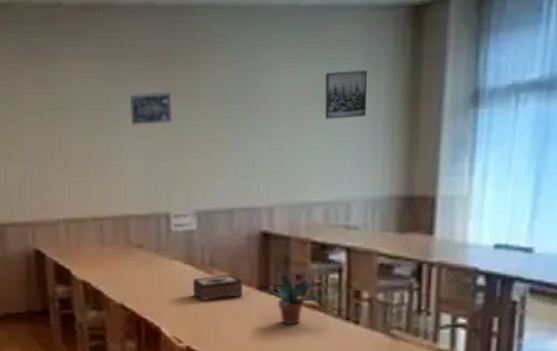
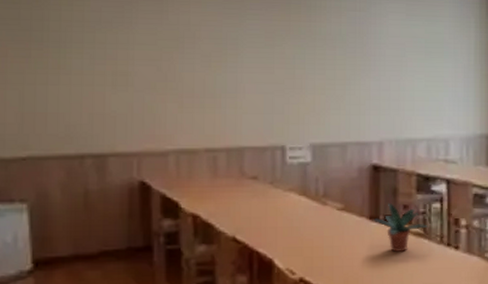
wall art: present [130,91,173,126] -> none [249,32,290,62]
tissue box: present [192,275,244,300] -> none [306,205,356,231]
wall art: present [325,70,368,119] -> none [426,27,460,67]

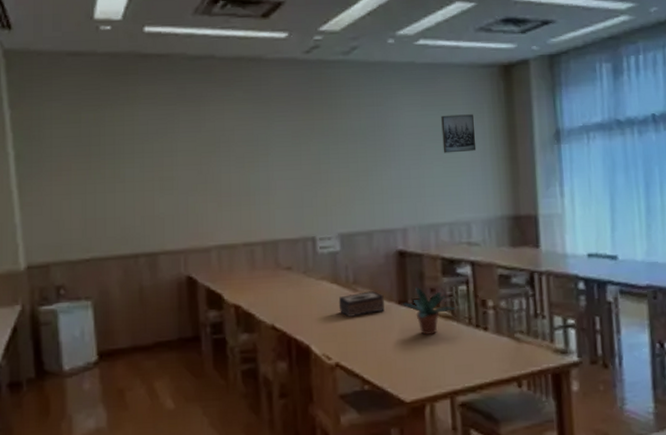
tissue box: none [306,205,356,231] -> present [338,291,385,317]
wall art: none [426,27,460,67] -> present [441,114,477,153]

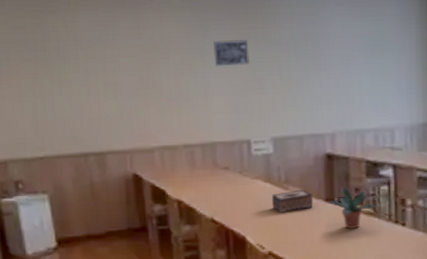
wall art: none [277,130,316,160] -> present [214,39,250,67]
wall art: present [441,114,477,153] -> none [370,25,403,63]

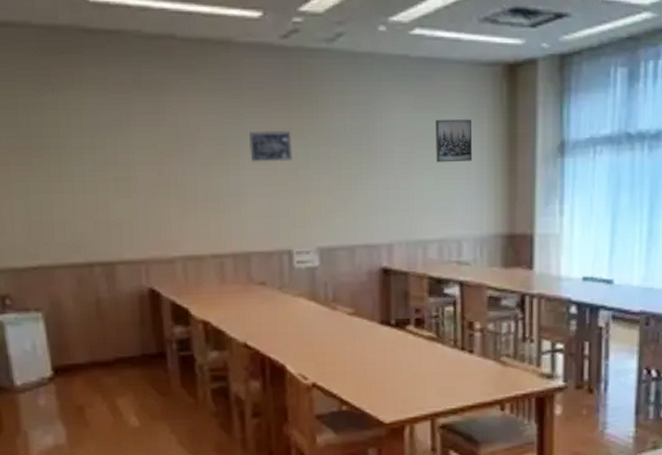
tissue box: present [271,190,314,212] -> none [316,310,367,336]
potted plant: present [328,187,378,229] -> none [383,307,441,356]
wall art: none [370,25,403,63] -> present [435,119,473,163]

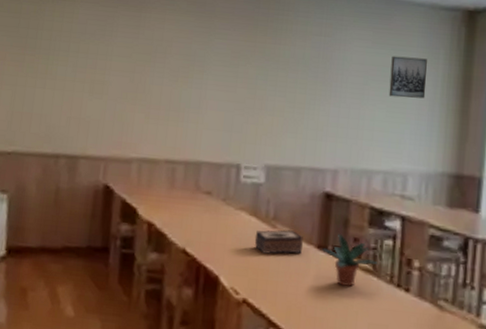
wall art: present [249,130,293,162] -> none [214,50,254,81]
tissue box: none [316,310,367,336] -> present [254,230,303,254]
potted plant: none [383,307,441,356] -> present [320,234,378,287]

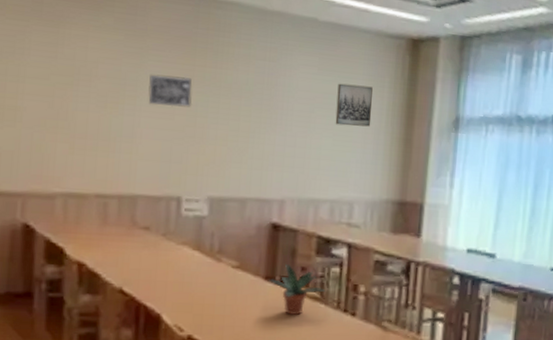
wall art: none [214,50,254,81] -> present [148,74,193,108]
tissue box: present [254,230,303,254] -> none [198,263,250,288]

